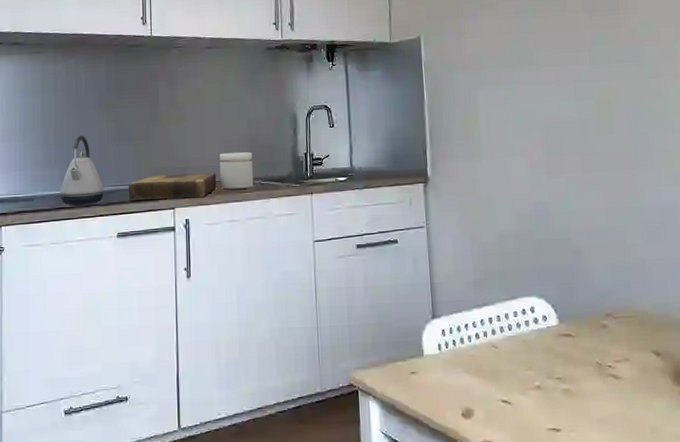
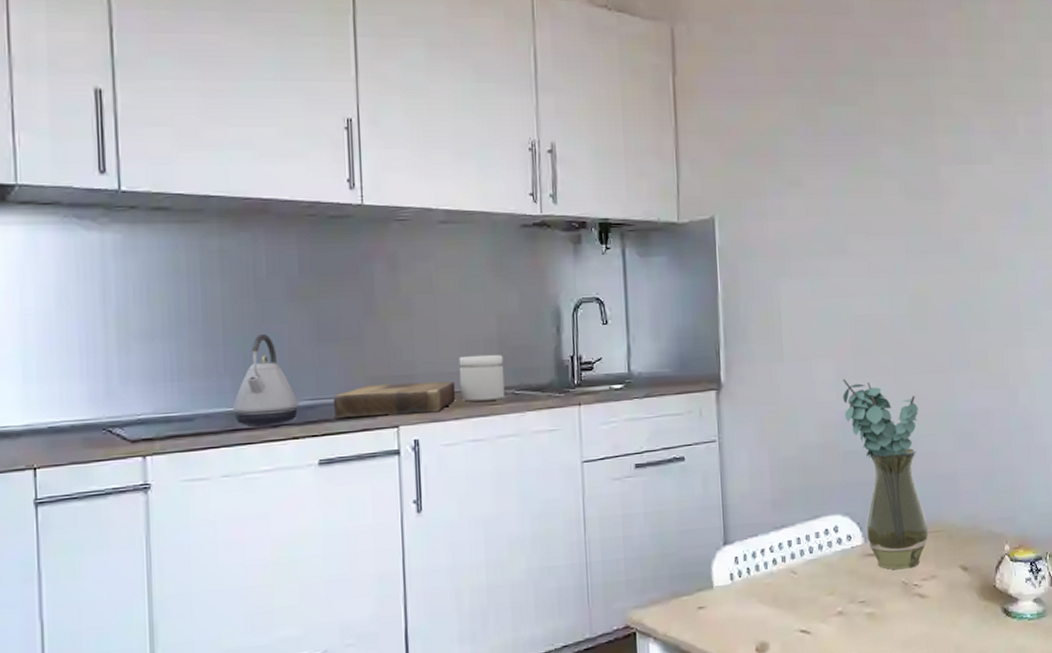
vase: none [535,175,620,351] -> present [843,379,929,570]

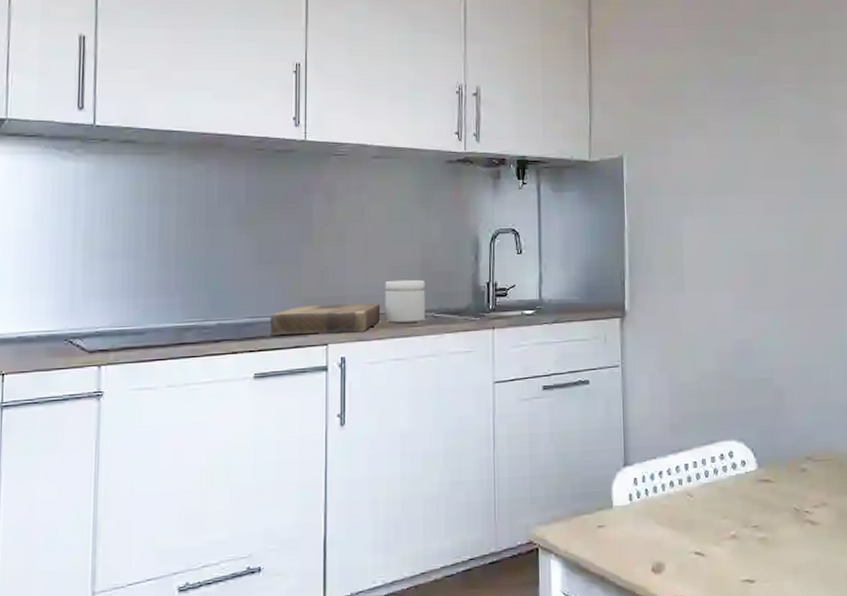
kettle: present [232,334,299,426] -> none [180,257,239,341]
vase: present [843,379,929,570] -> none [739,310,820,496]

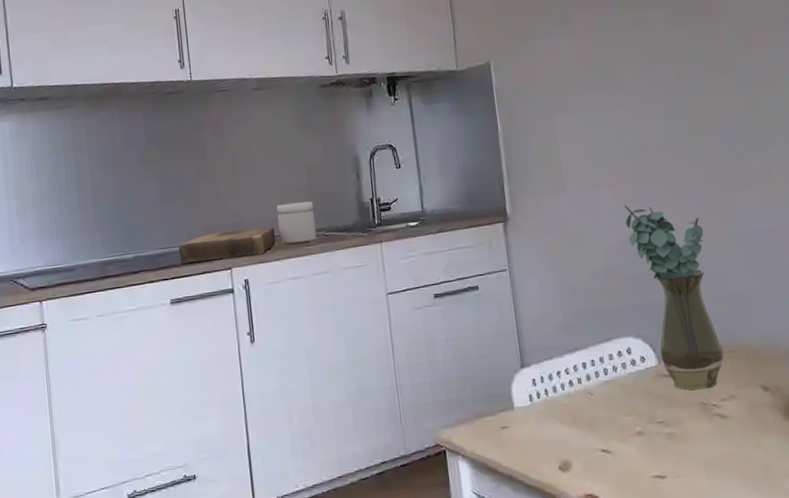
vase: none [739,310,820,496] -> present [624,205,724,390]

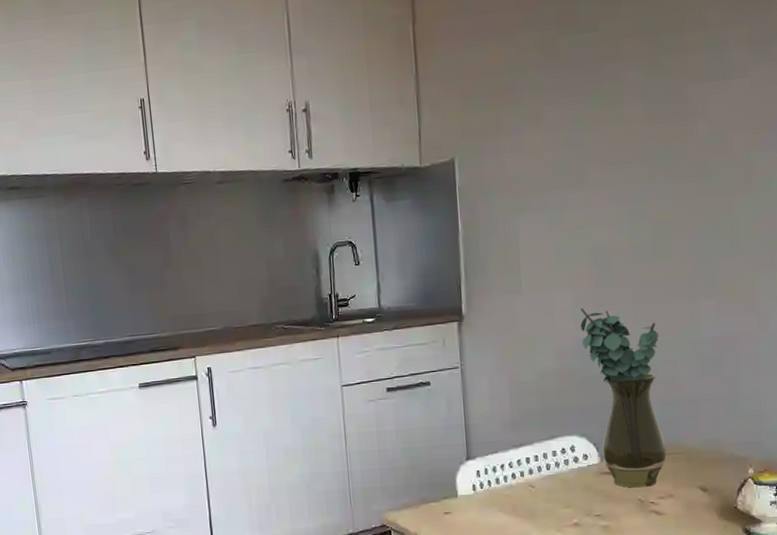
cutting board: present [178,227,276,264] -> none [145,318,238,351]
jar: present [276,201,317,244] -> none [238,295,276,336]

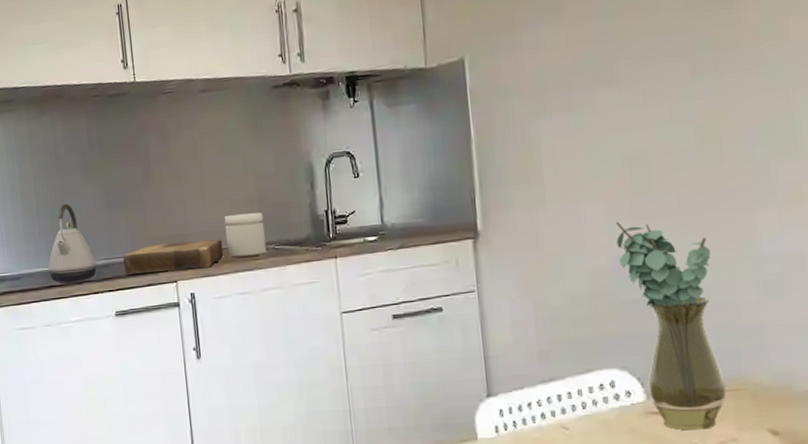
kettle: none [76,285,122,357] -> present [47,204,97,283]
cutting board: none [145,318,238,351] -> present [122,239,224,276]
jar: none [238,295,276,336] -> present [224,212,267,258]

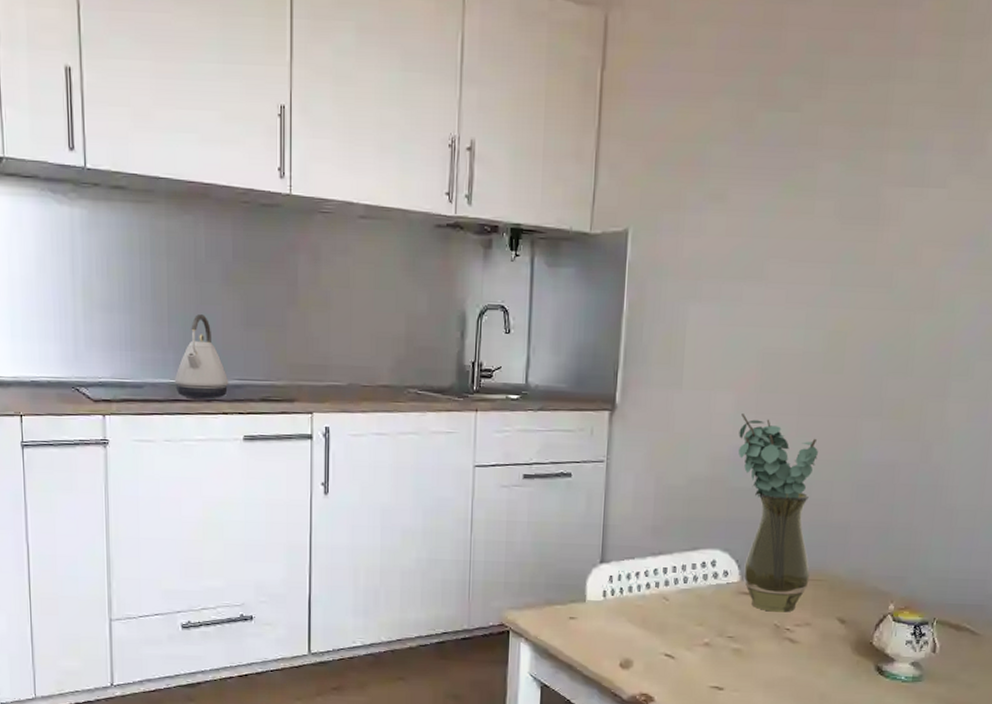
cutting board: present [122,239,224,276] -> none [257,371,365,405]
jar: present [224,212,267,258] -> none [368,352,409,398]

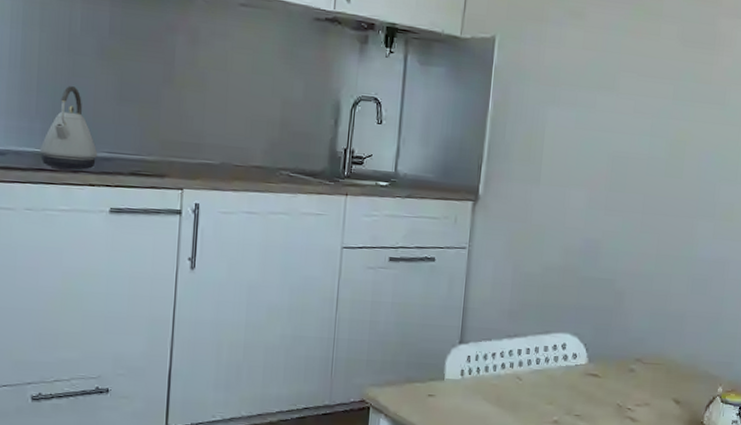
vase: present [738,414,818,612] -> none [589,210,659,393]

